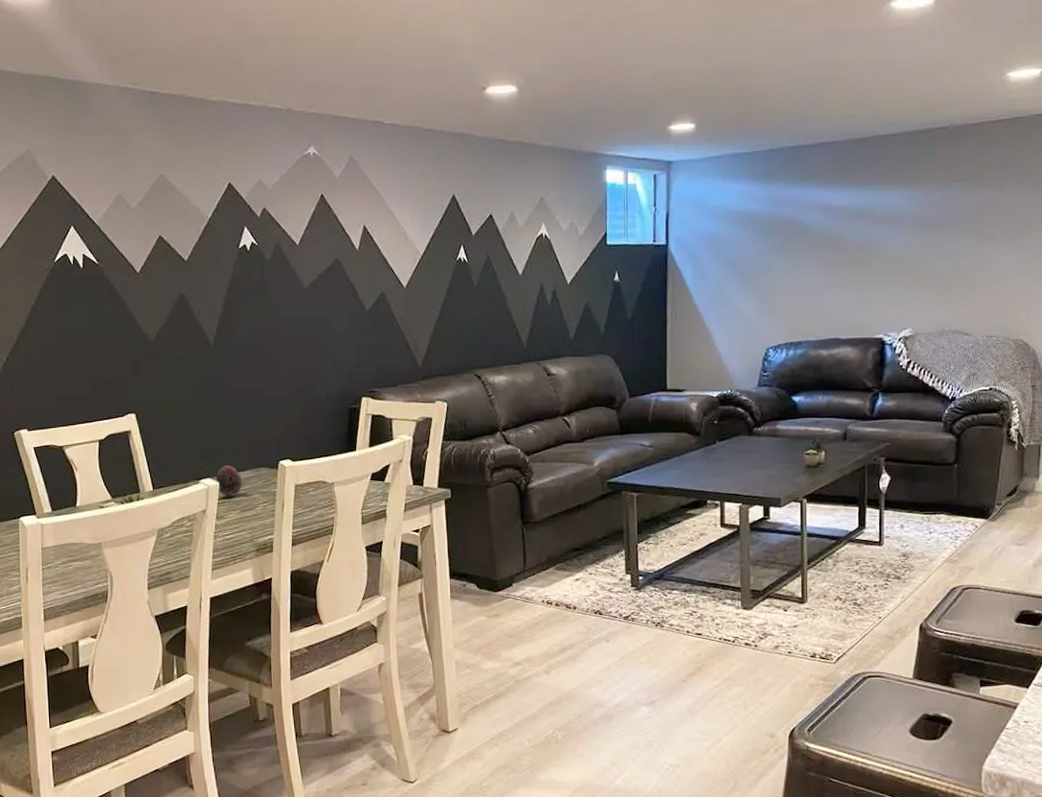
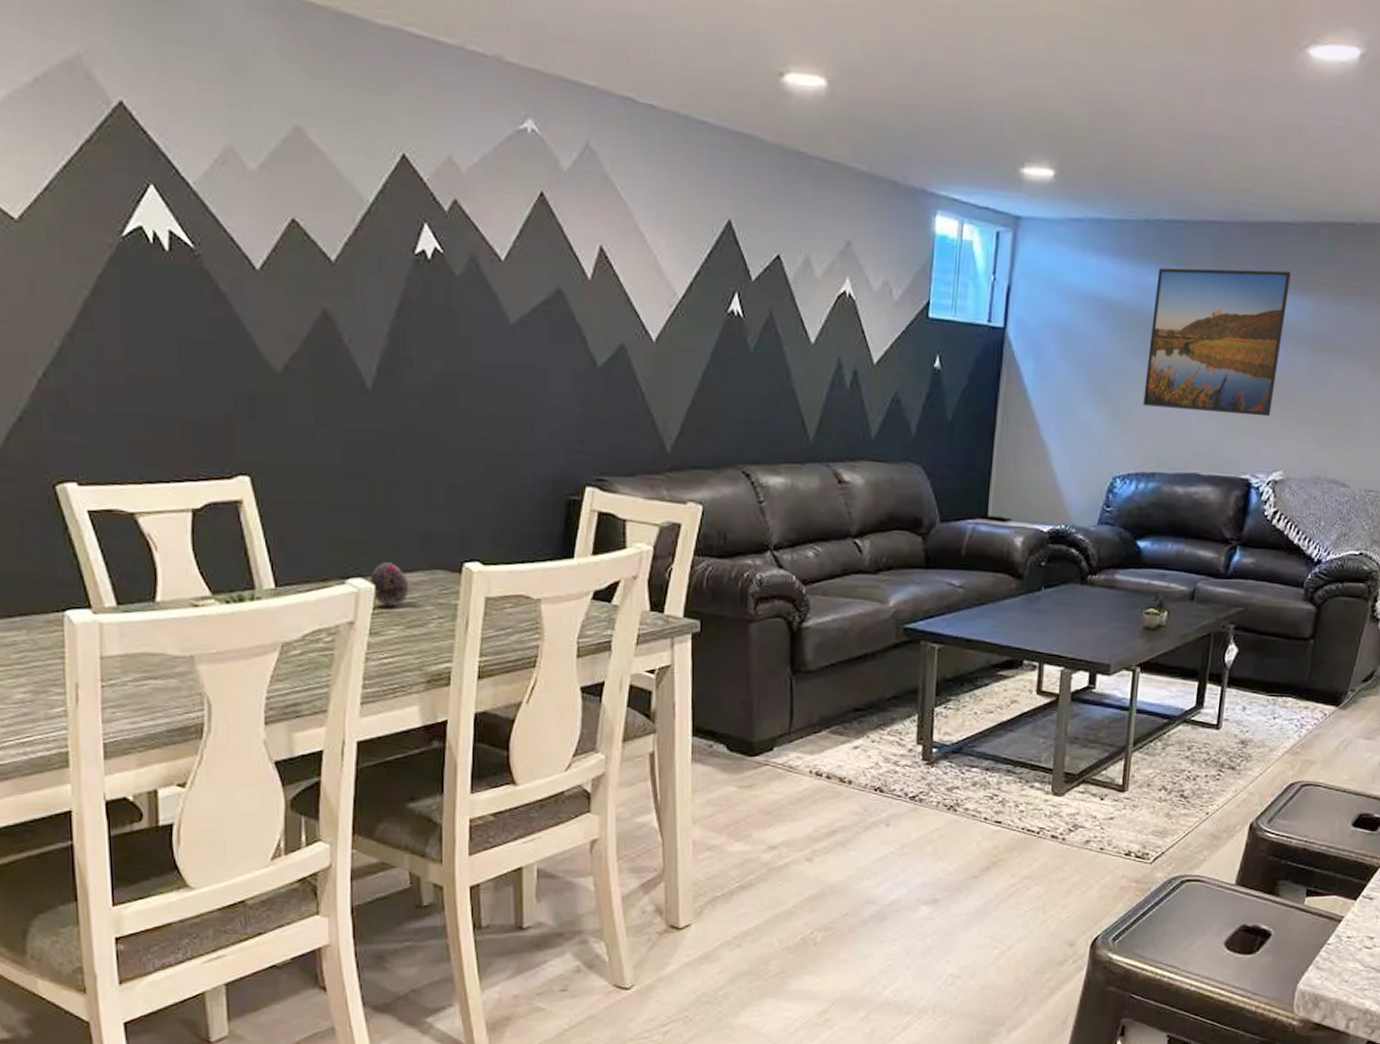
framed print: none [785,172,898,290] -> present [1143,267,1291,417]

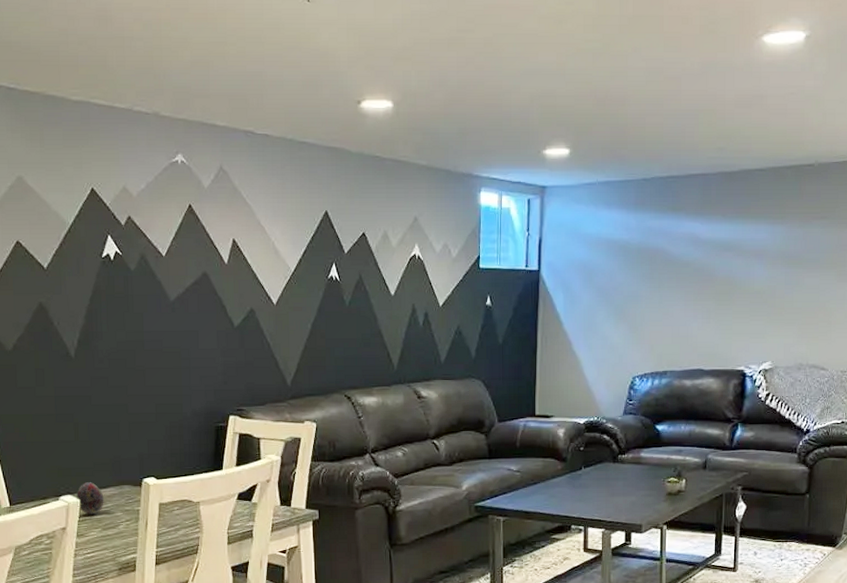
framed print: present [1143,267,1291,417] -> none [653,206,764,320]

